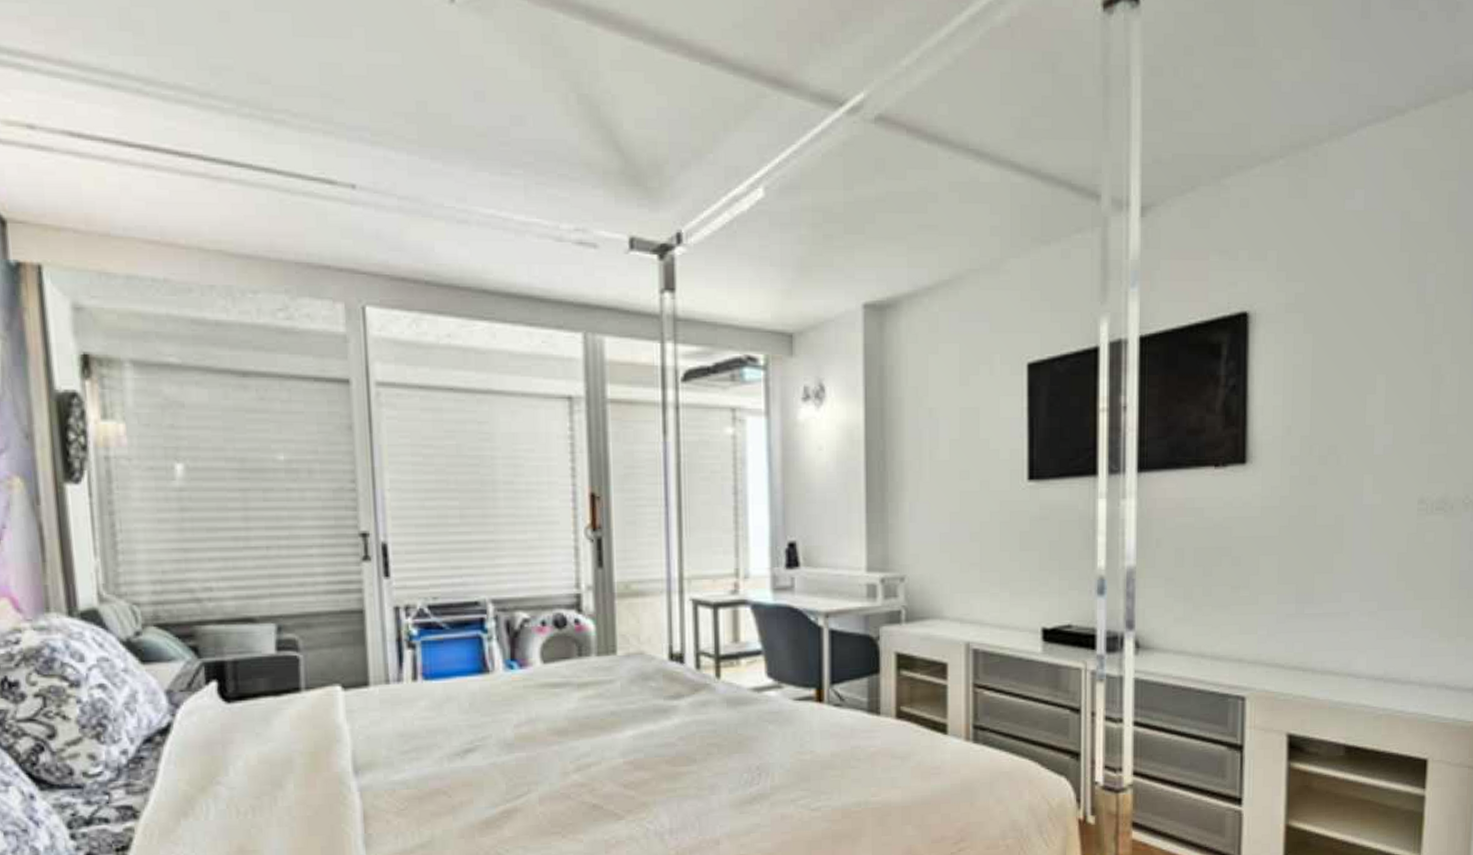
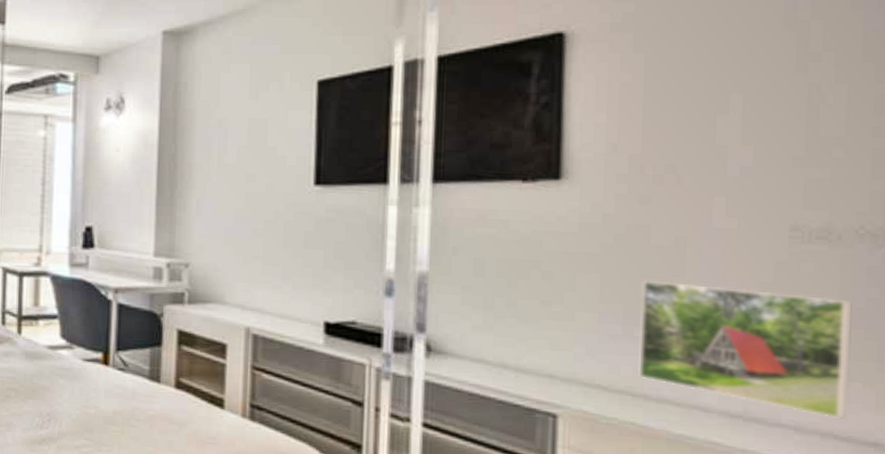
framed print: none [1308,558,1460,672] -> present [638,280,852,420]

